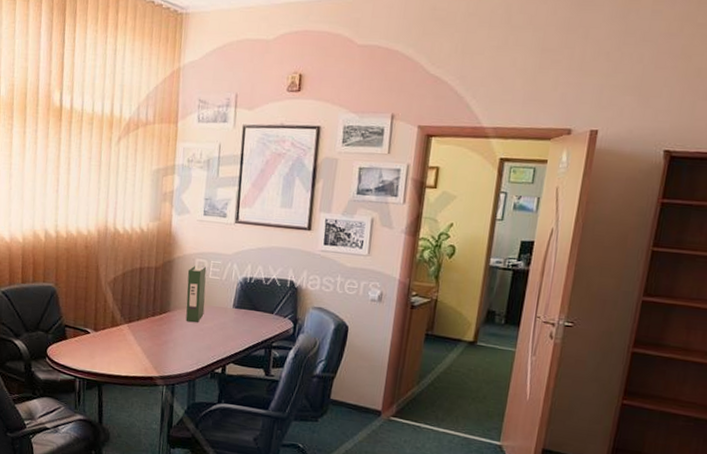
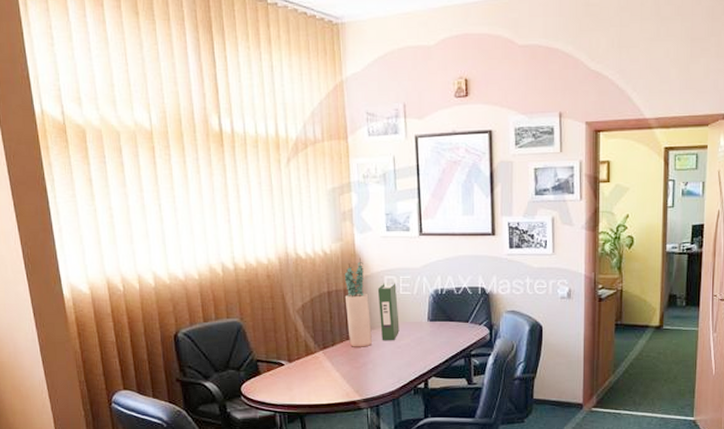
vase: none [154,238,179,326] -> present [344,257,372,347]

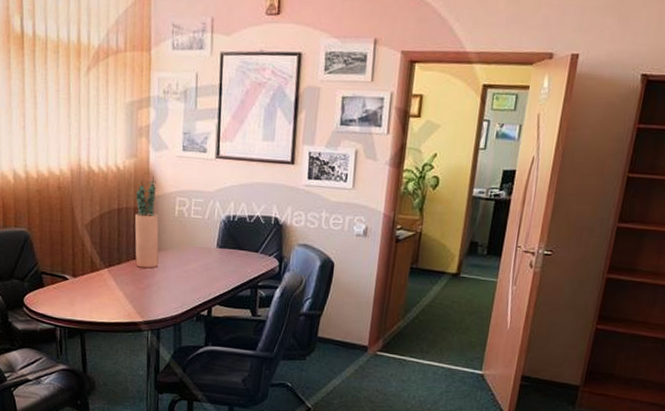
binder: present [377,283,400,340] -> none [168,204,188,264]

